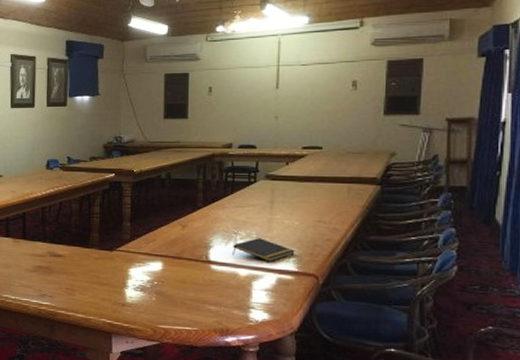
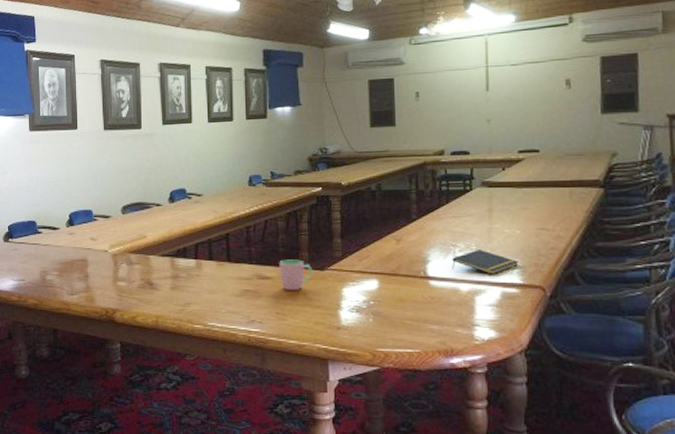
cup: none [71,239,102,268] -> present [279,259,313,290]

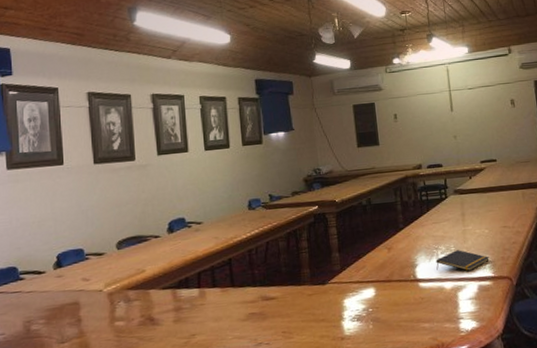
cup: present [279,259,313,290] -> none [282,277,315,308]

